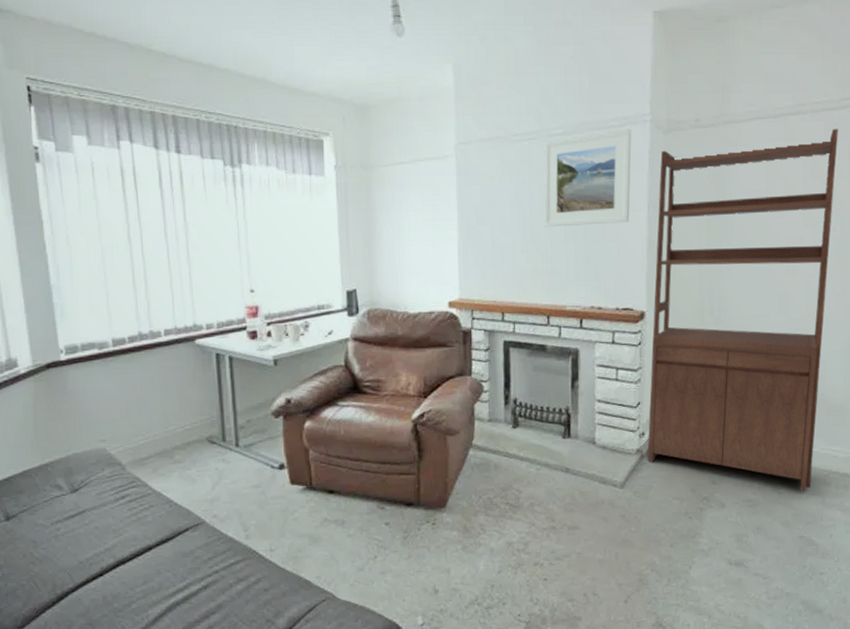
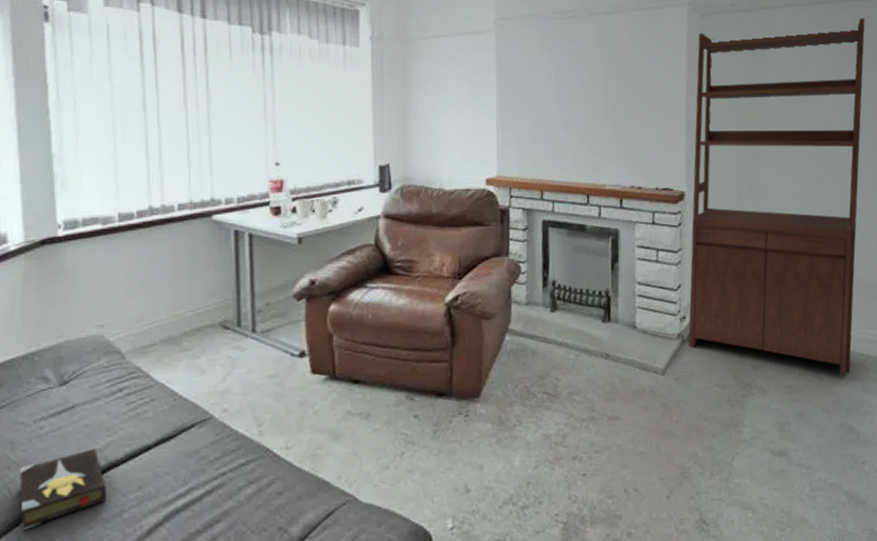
hardback book: none [42,547,116,617] -> present [19,448,106,531]
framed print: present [543,129,631,227] -> none [583,11,670,105]

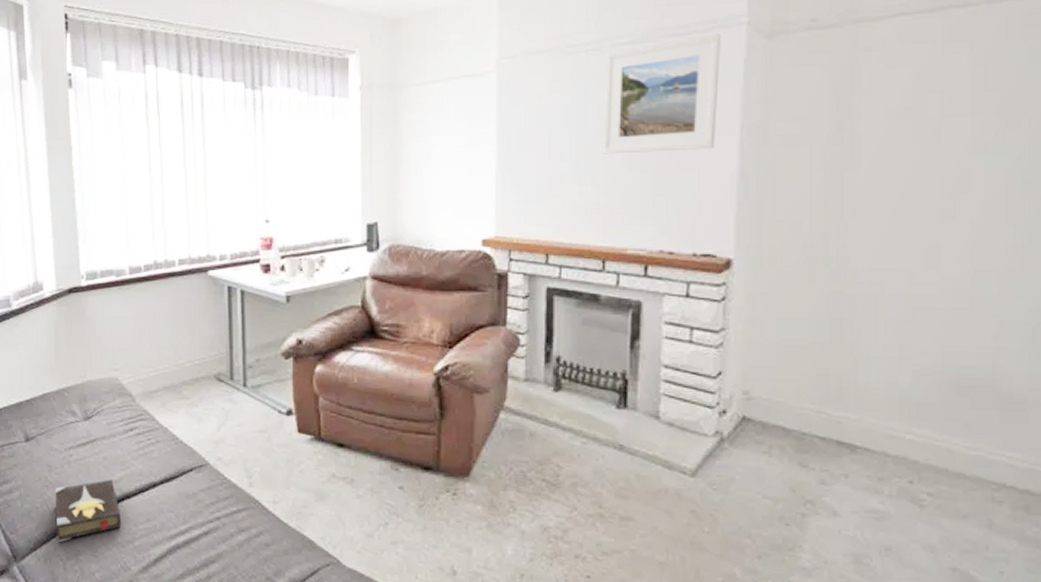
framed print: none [583,11,670,105] -> present [602,34,721,154]
bookshelf: present [688,18,865,378] -> none [729,23,1028,510]

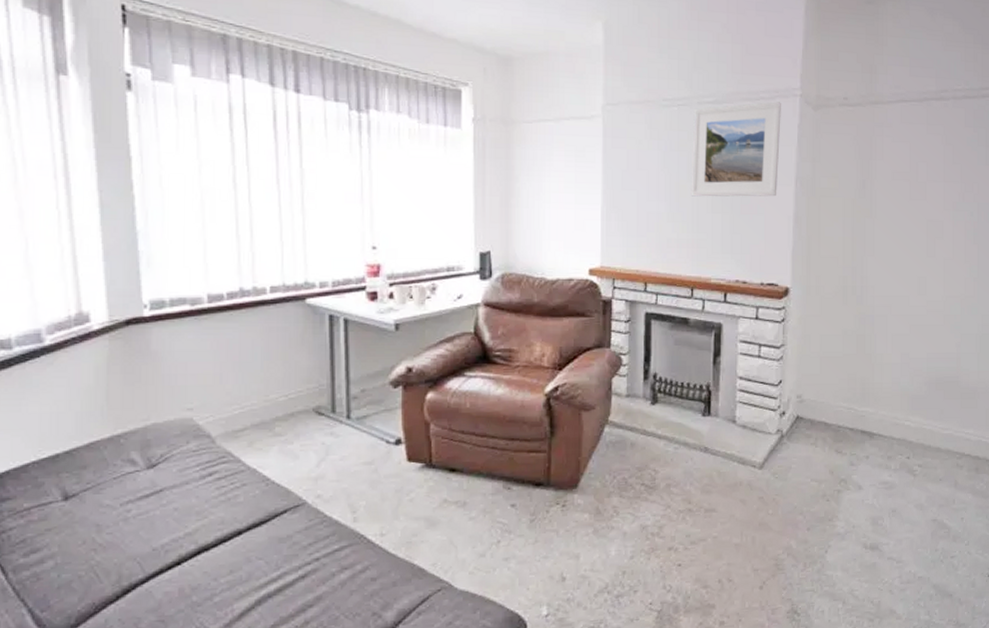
hardback book: present [55,479,121,543] -> none [106,532,196,613]

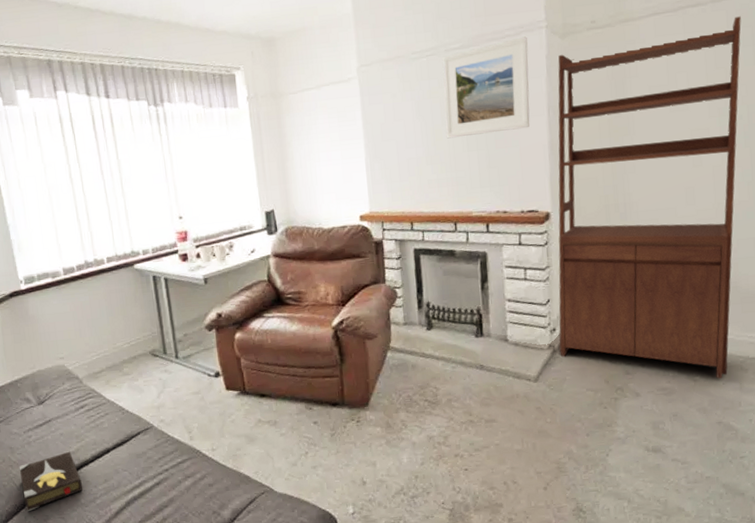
hardback book: none [106,532,196,613] -> present [19,451,83,512]
bookshelf: none [787,116,977,475] -> present [558,16,741,379]

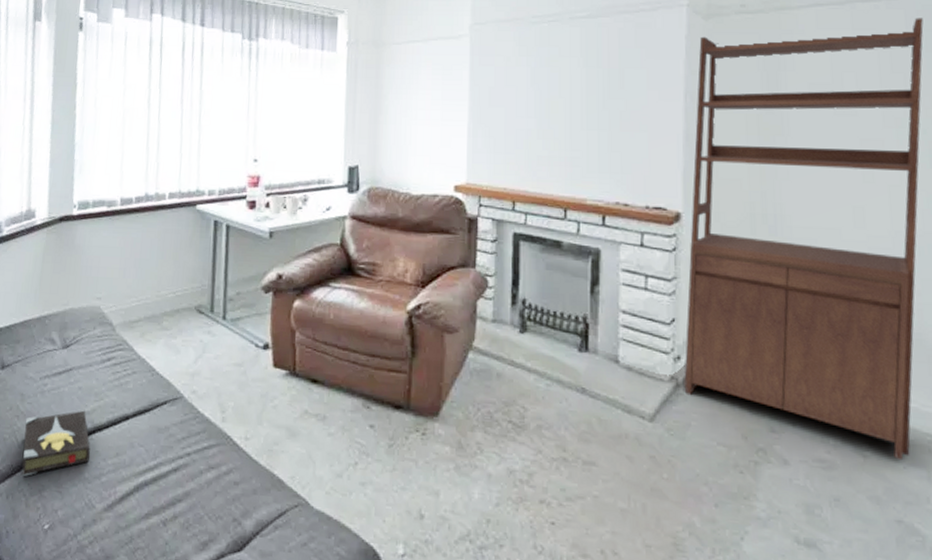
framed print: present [442,36,530,139] -> none [563,13,665,113]

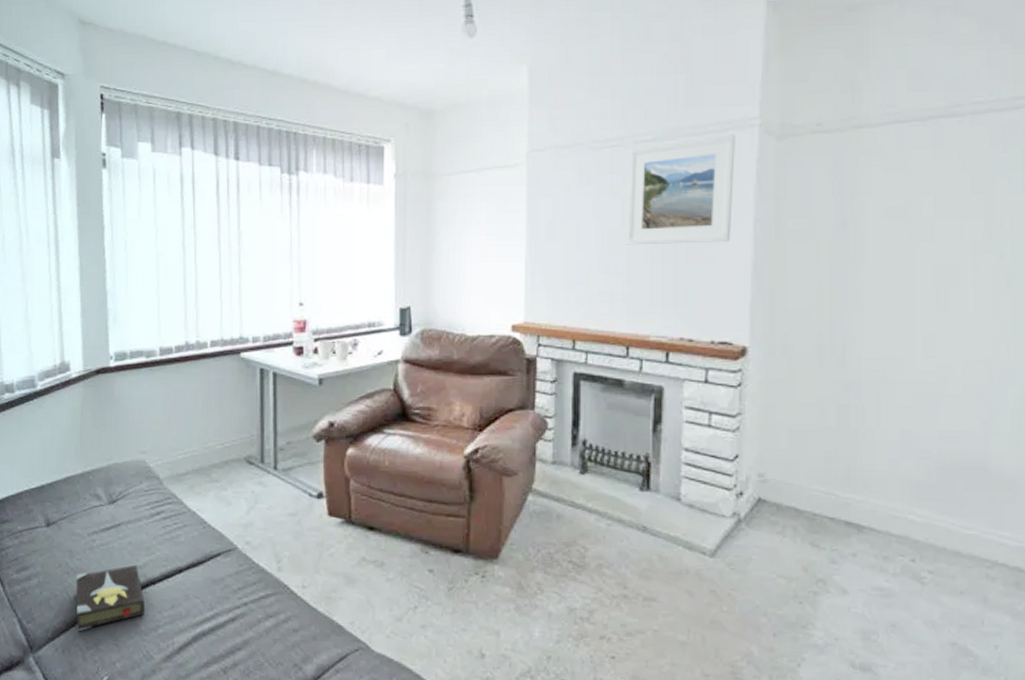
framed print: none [563,13,665,113] -> present [626,134,735,245]
bookshelf: present [684,18,924,461] -> none [746,133,1008,586]

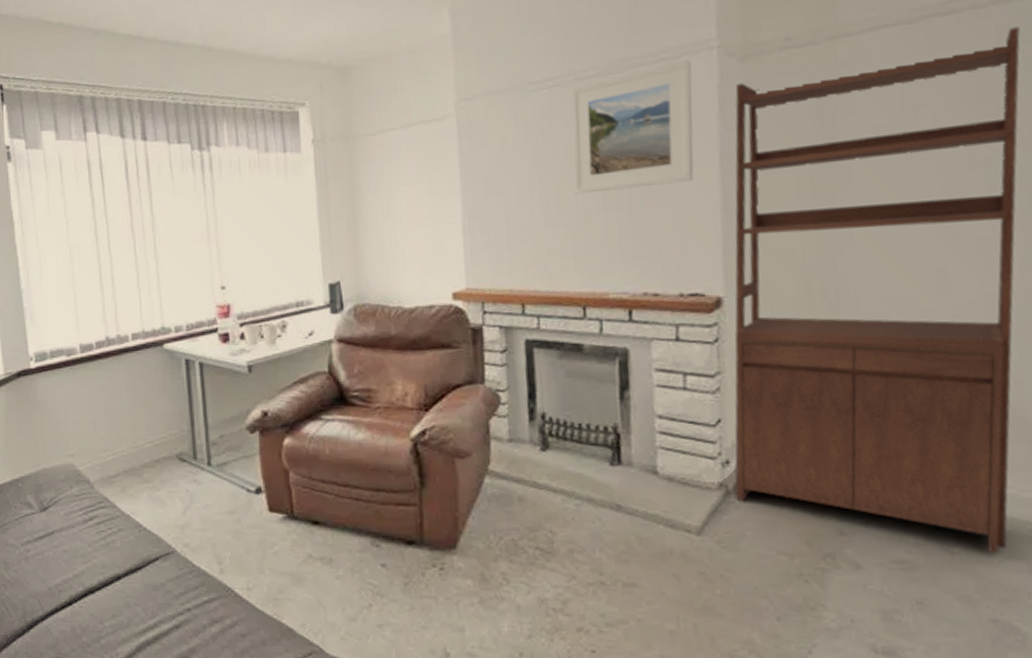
hardback book: present [75,564,145,632] -> none [13,573,85,646]
bookshelf: none [746,133,1008,586] -> present [734,27,1020,554]

